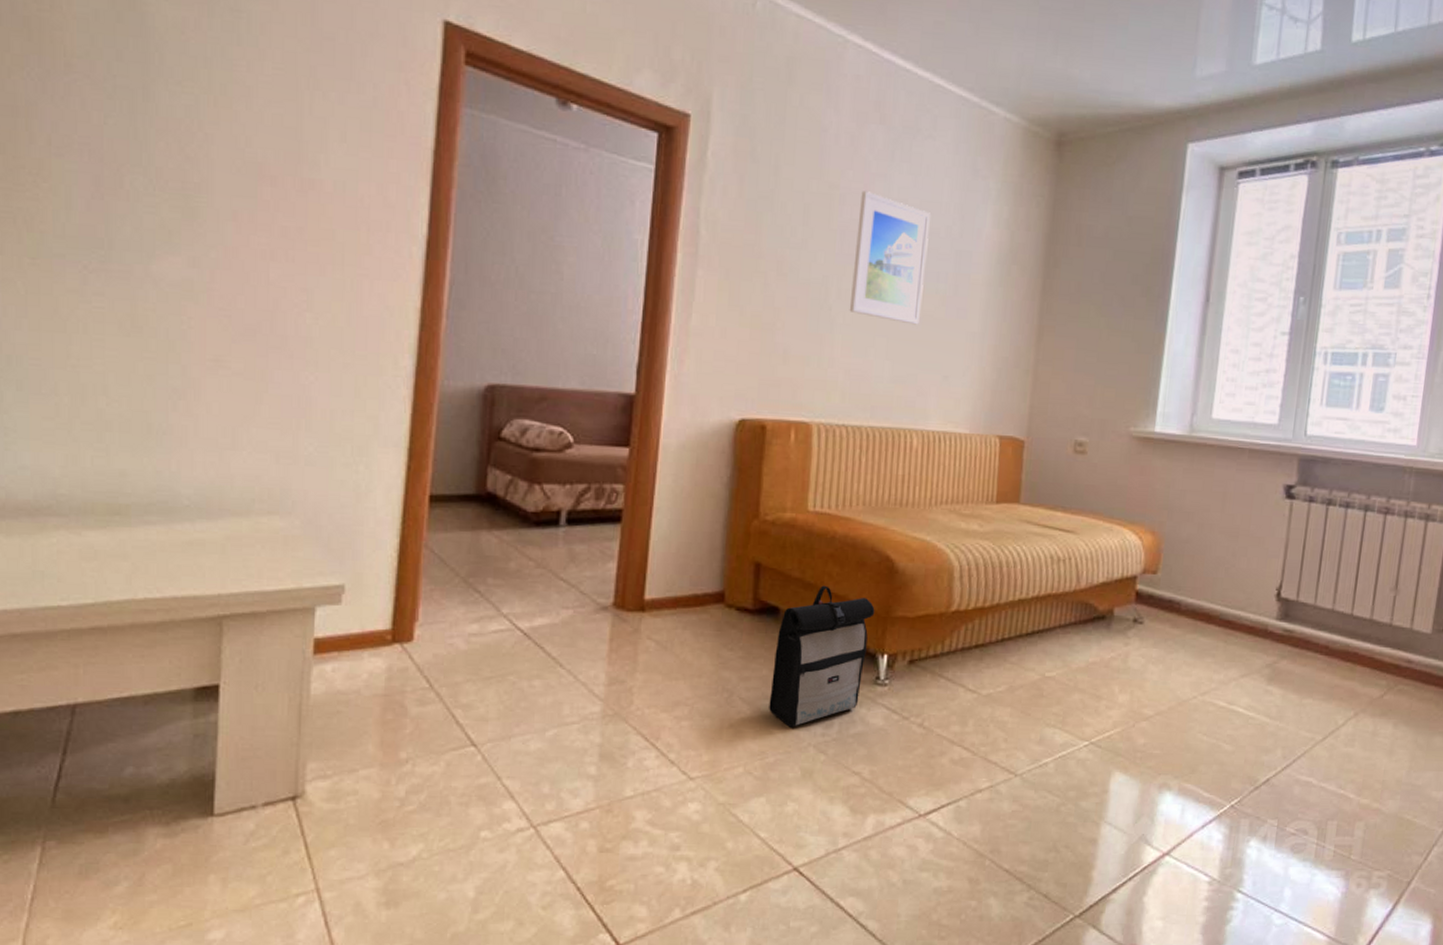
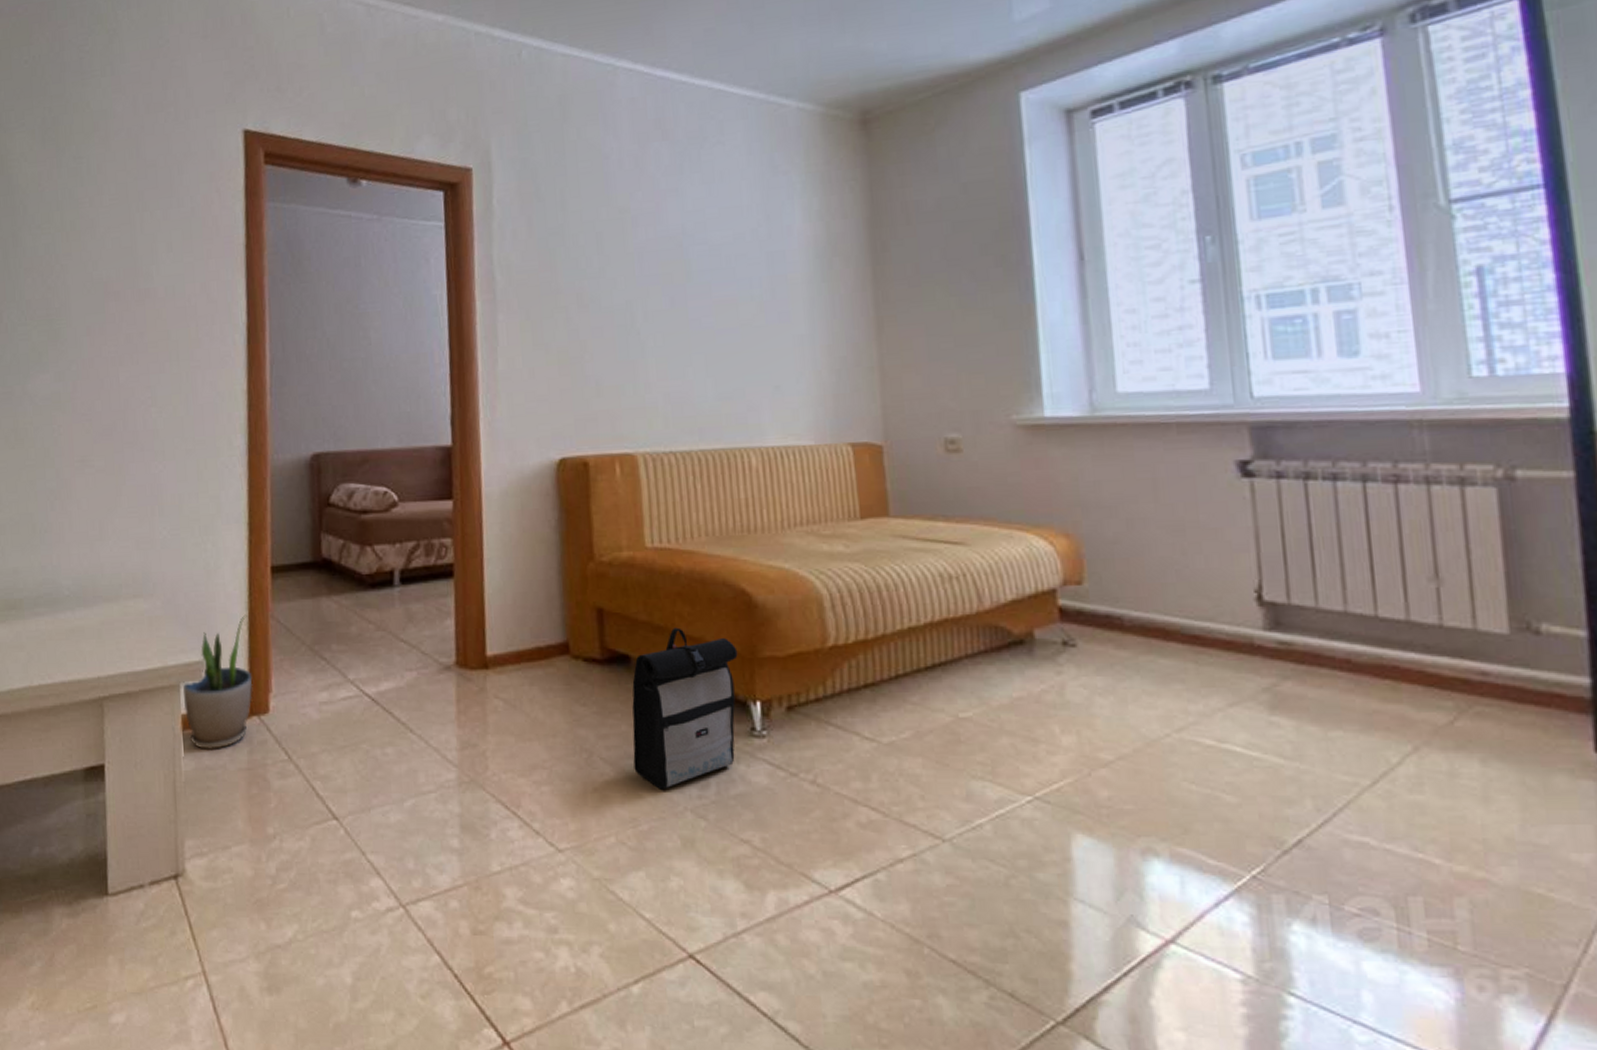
potted plant: none [317,541,398,676] -> present [182,614,253,751]
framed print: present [849,191,932,325] -> none [654,208,738,337]

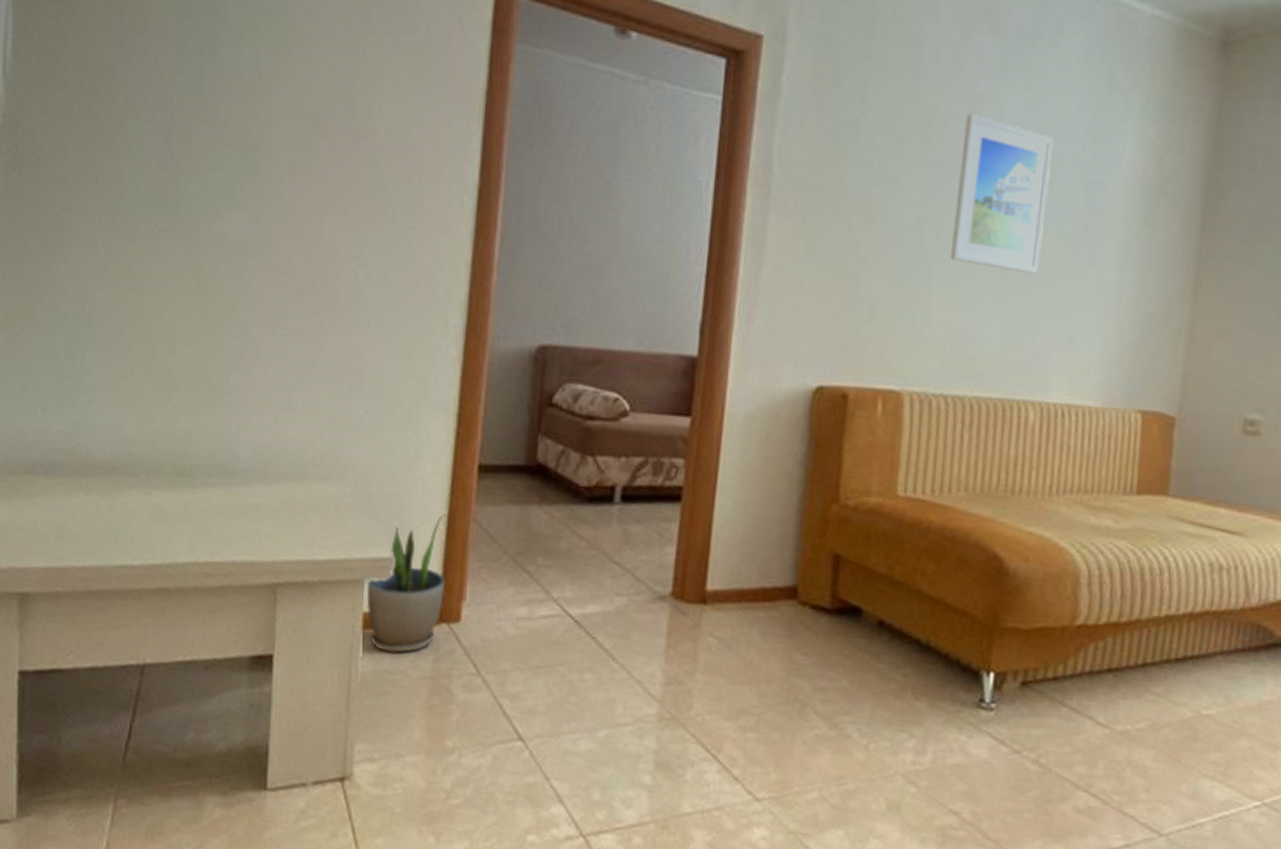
backpack: present [632,627,738,789] -> none [848,585,979,751]
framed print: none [654,208,738,337] -> present [949,114,1055,274]

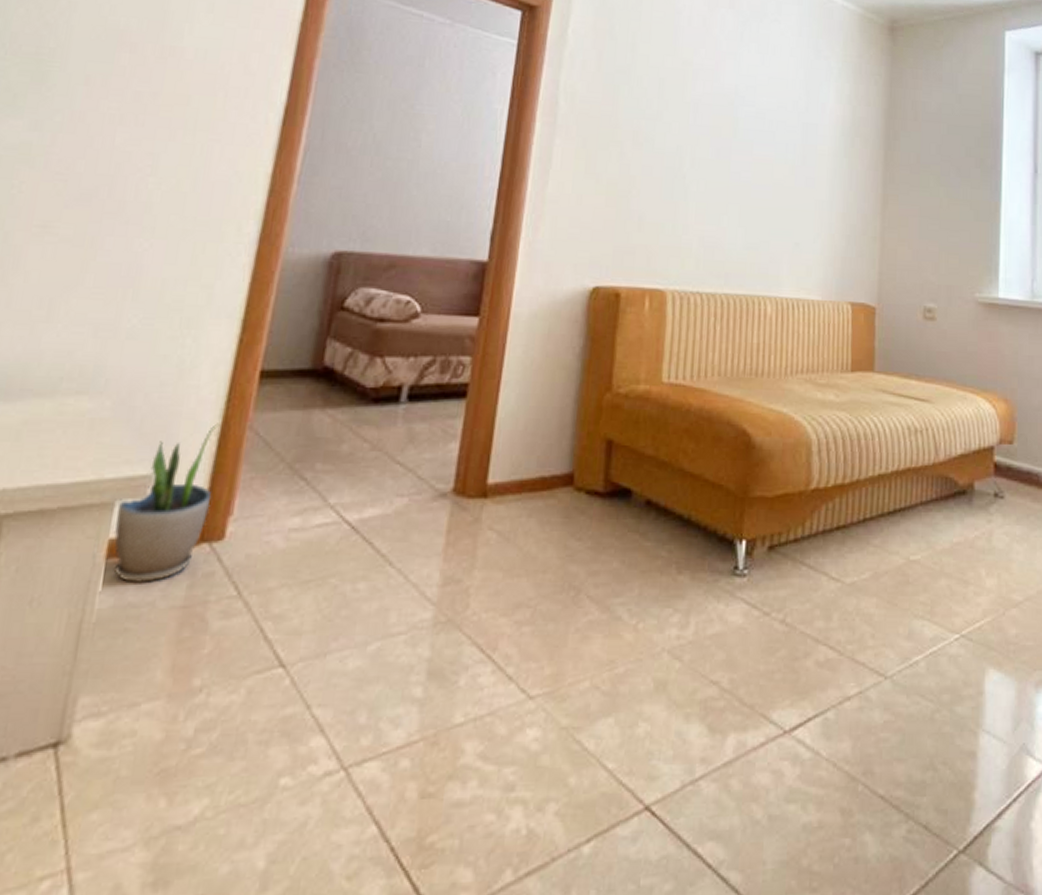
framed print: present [949,114,1055,274] -> none [702,67,779,193]

